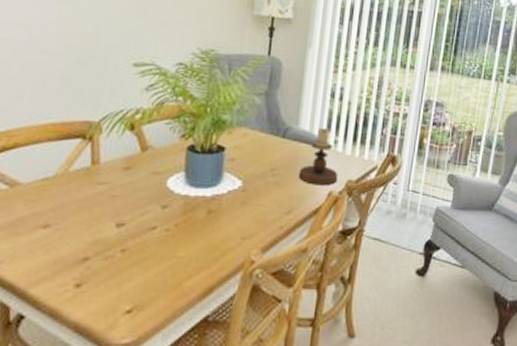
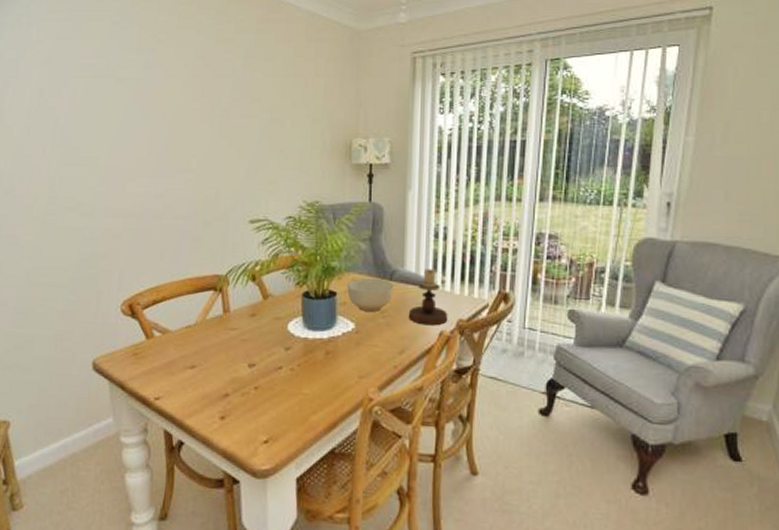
bowl: none [236,134,286,170] -> present [346,278,393,312]

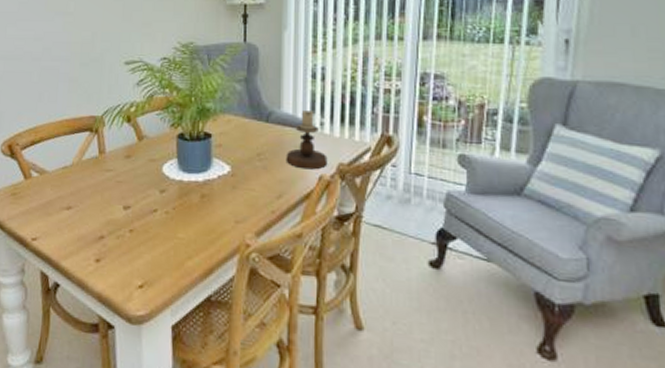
bowl: present [346,278,393,312] -> none [221,119,270,154]

